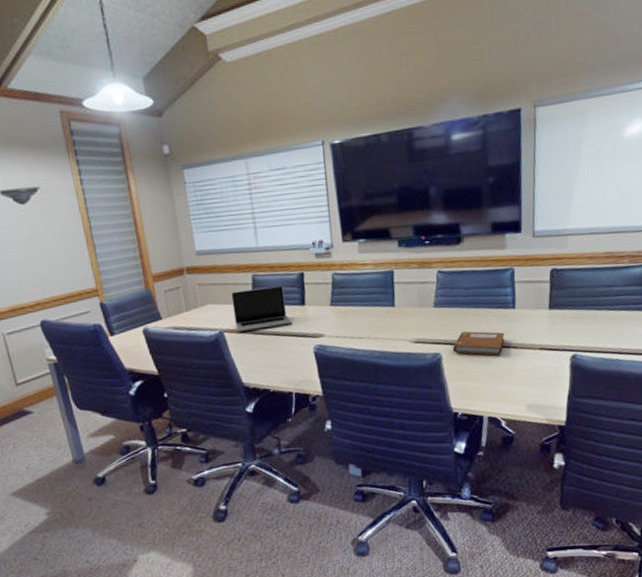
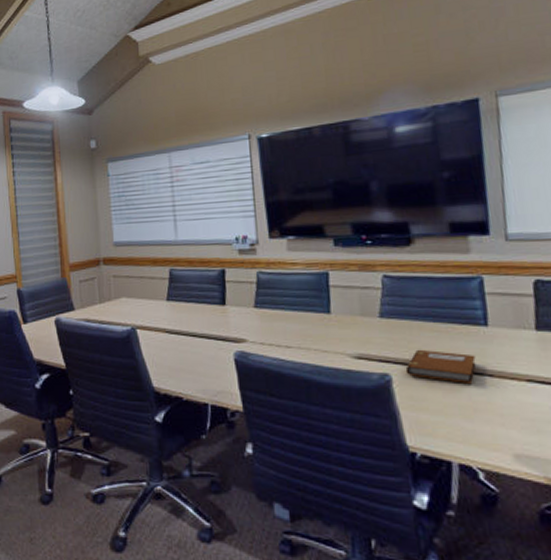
laptop: present [231,285,292,332] -> none [146,282,211,329]

